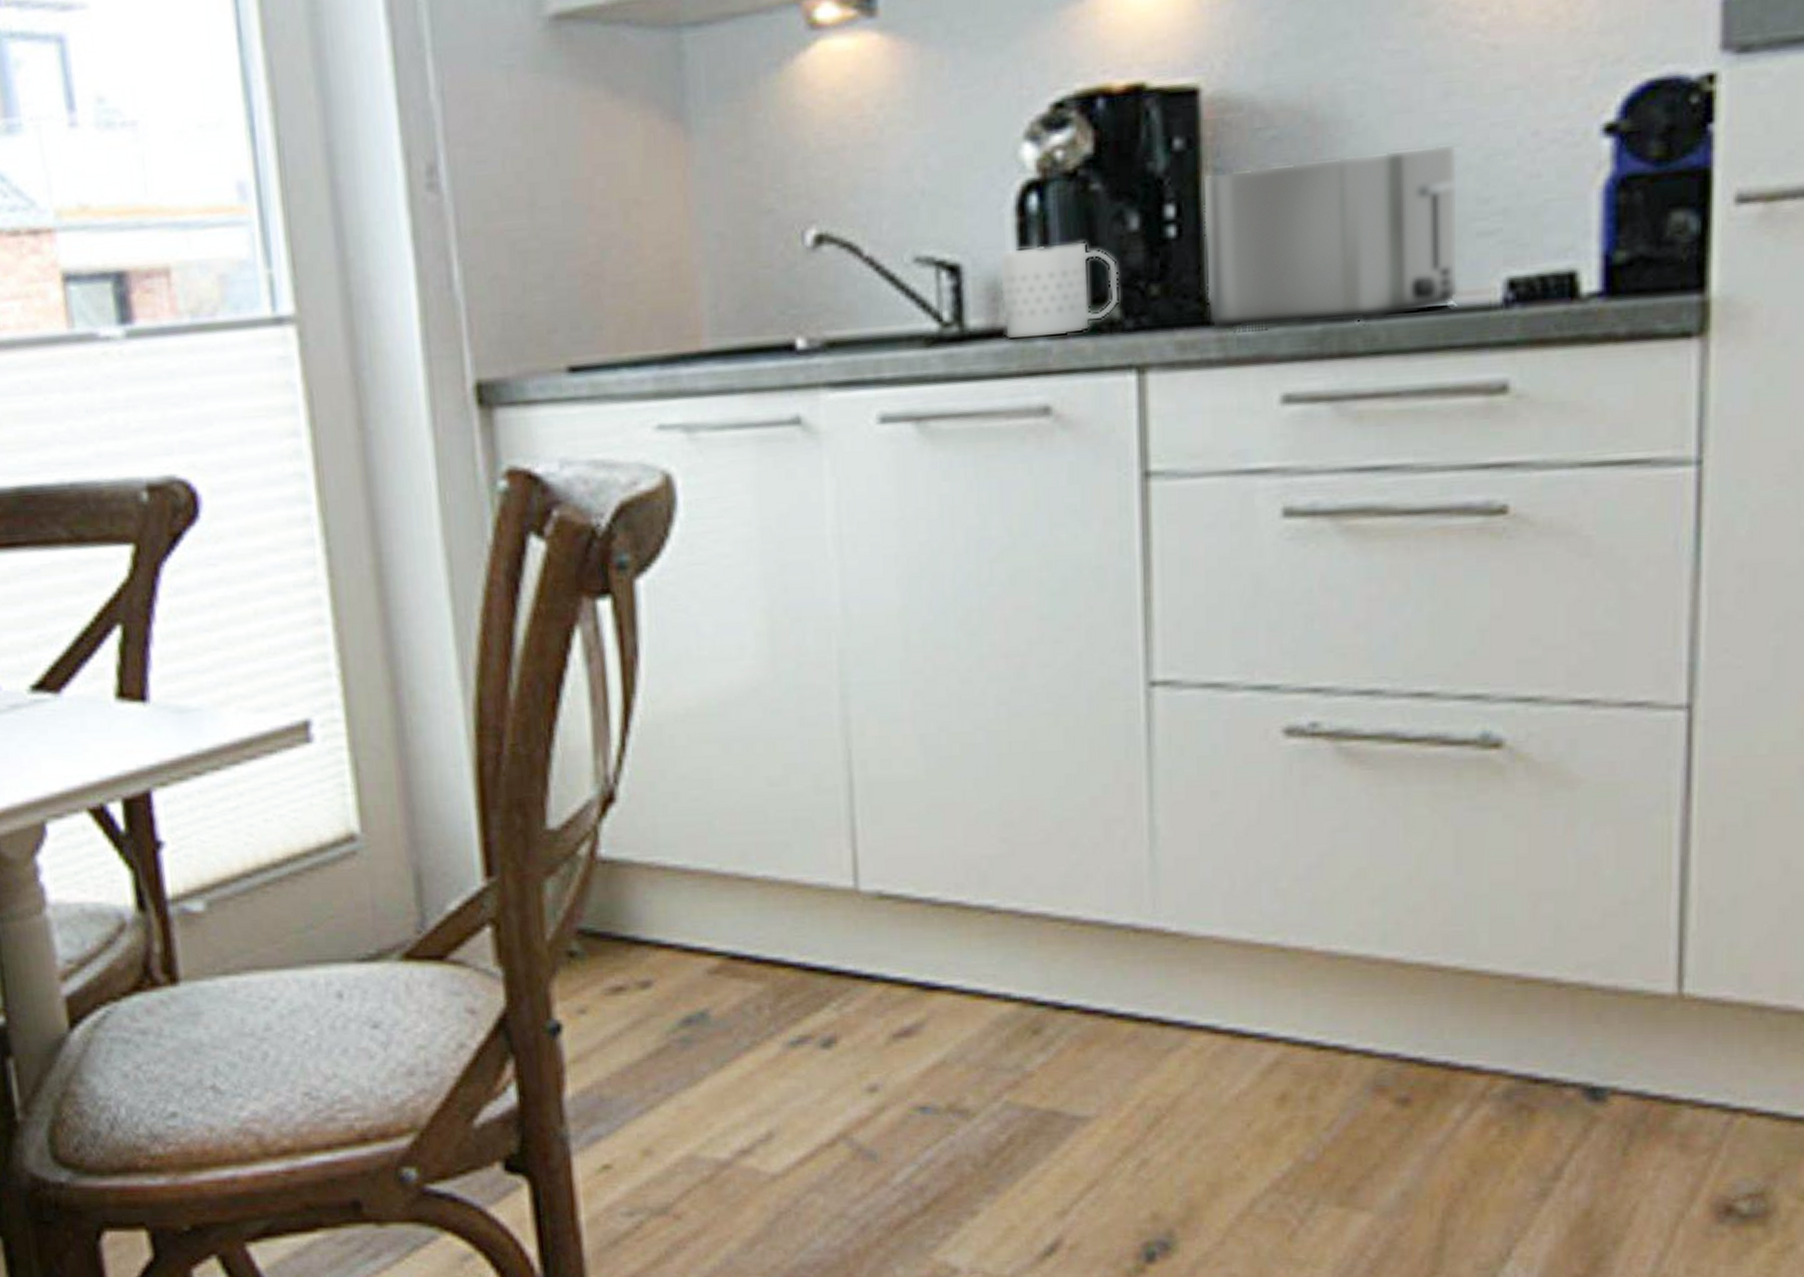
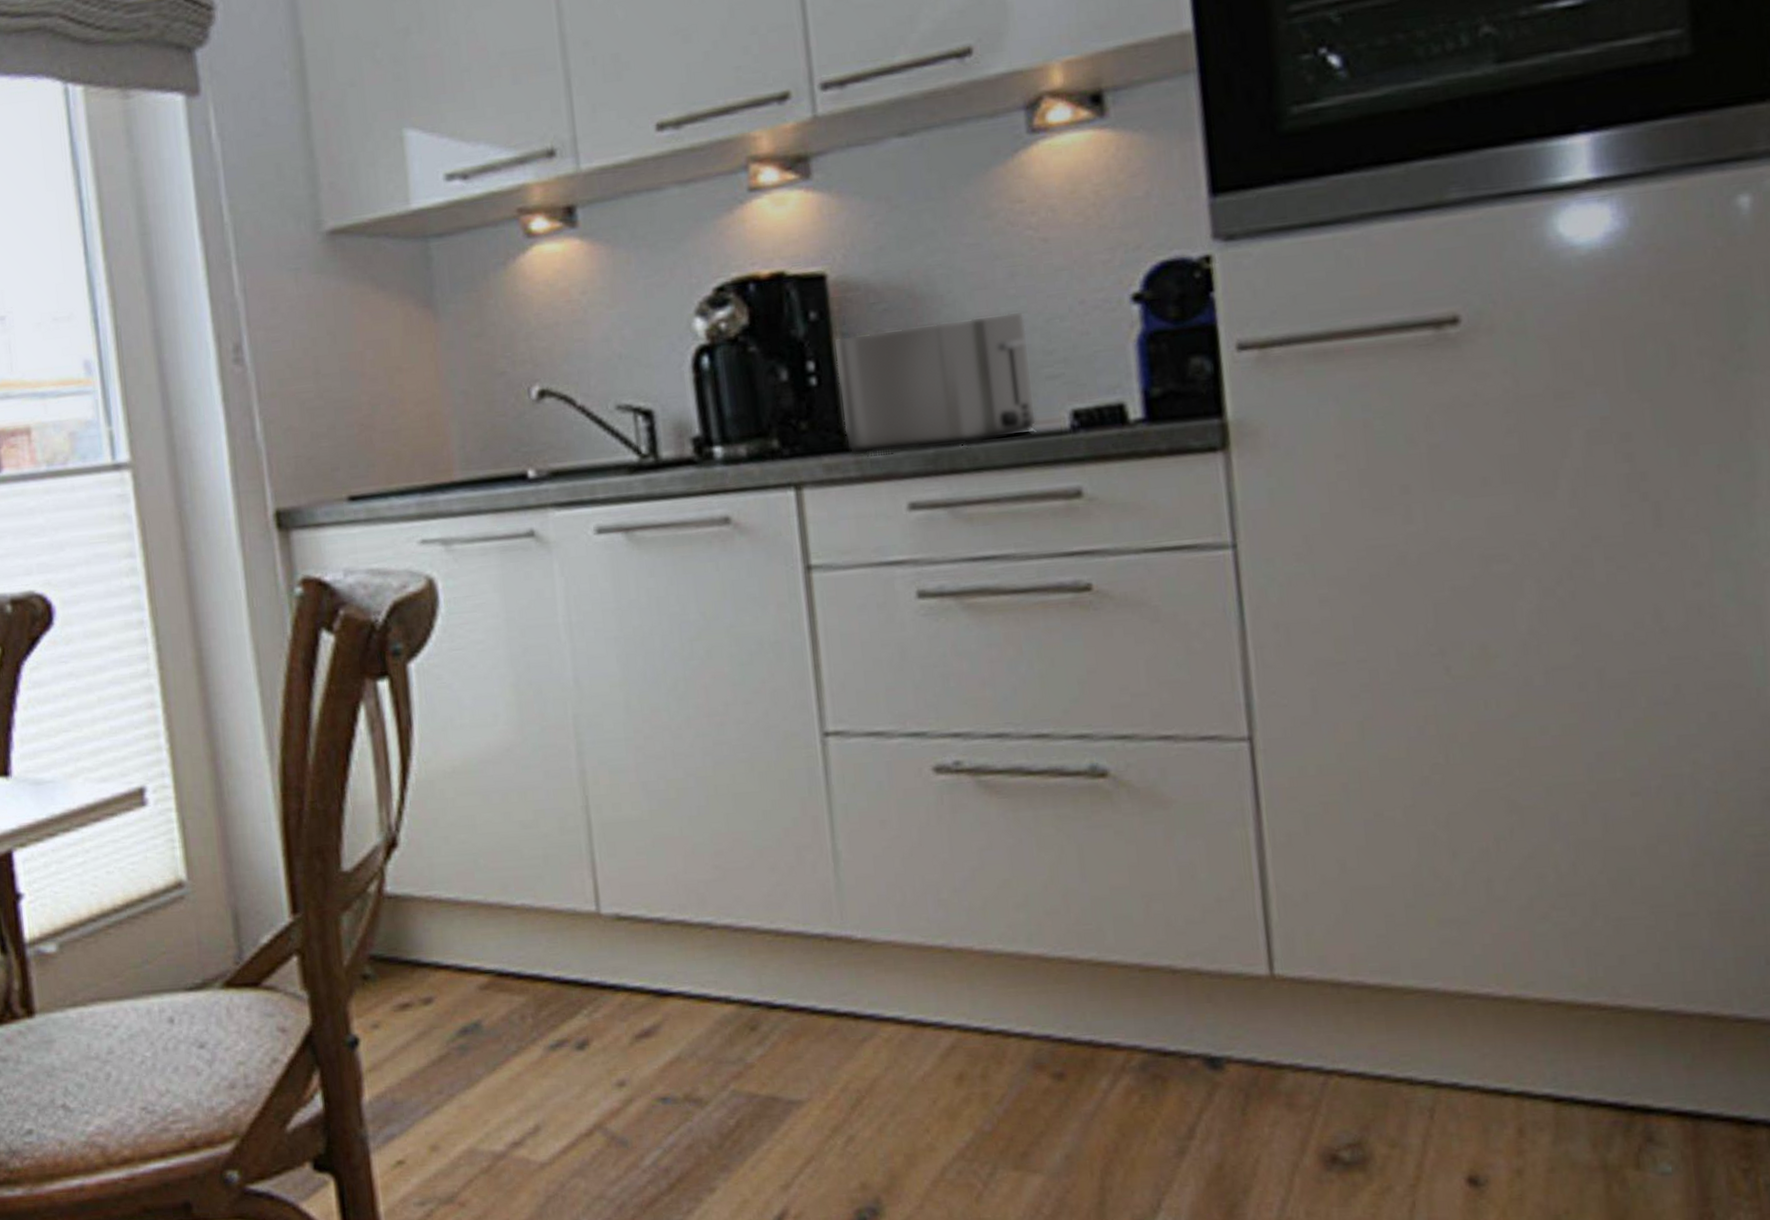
mug: present [998,242,1120,341] -> none [681,391,778,467]

